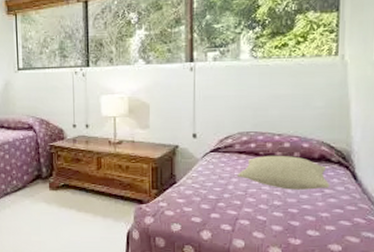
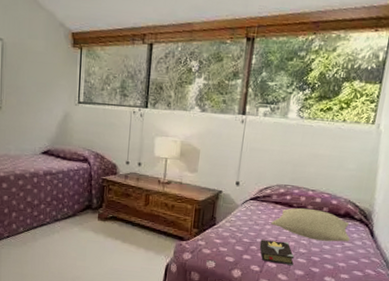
hardback book: none [228,195,269,221] -> present [259,239,295,266]

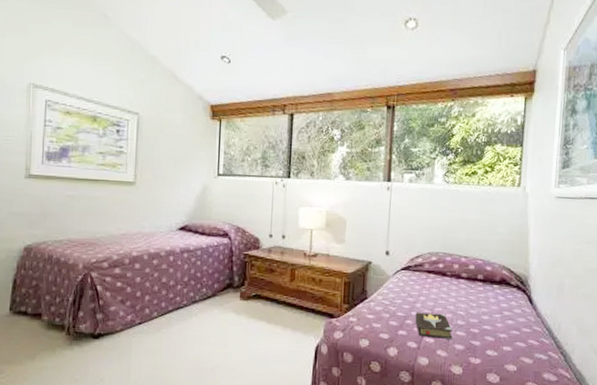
pillow: present [271,208,350,242] -> none [425,276,509,311]

